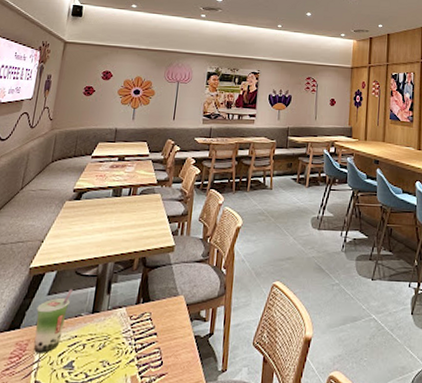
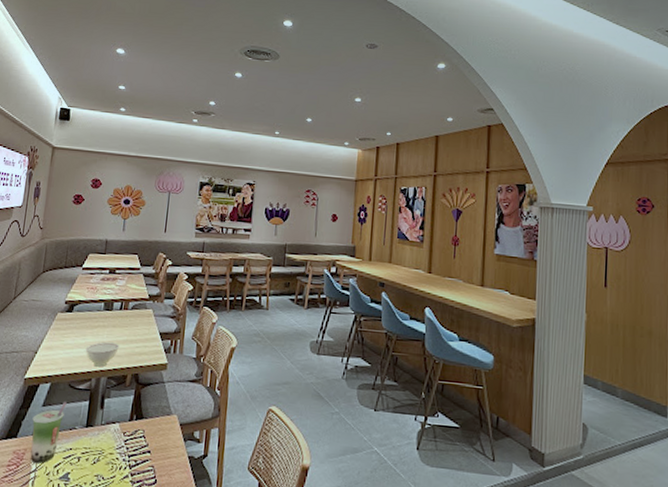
bowl: none [93,227,127,253] -> present [85,342,119,367]

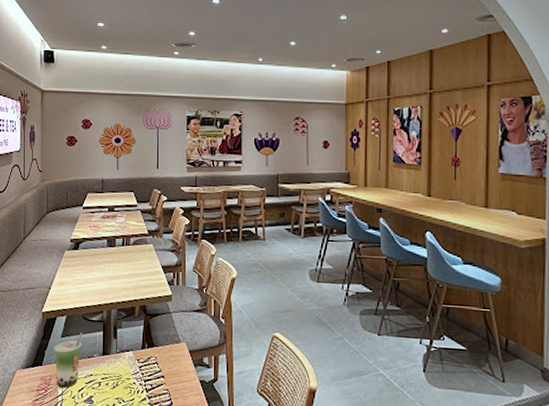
bowl: present [85,342,119,367] -> none [94,276,125,300]

